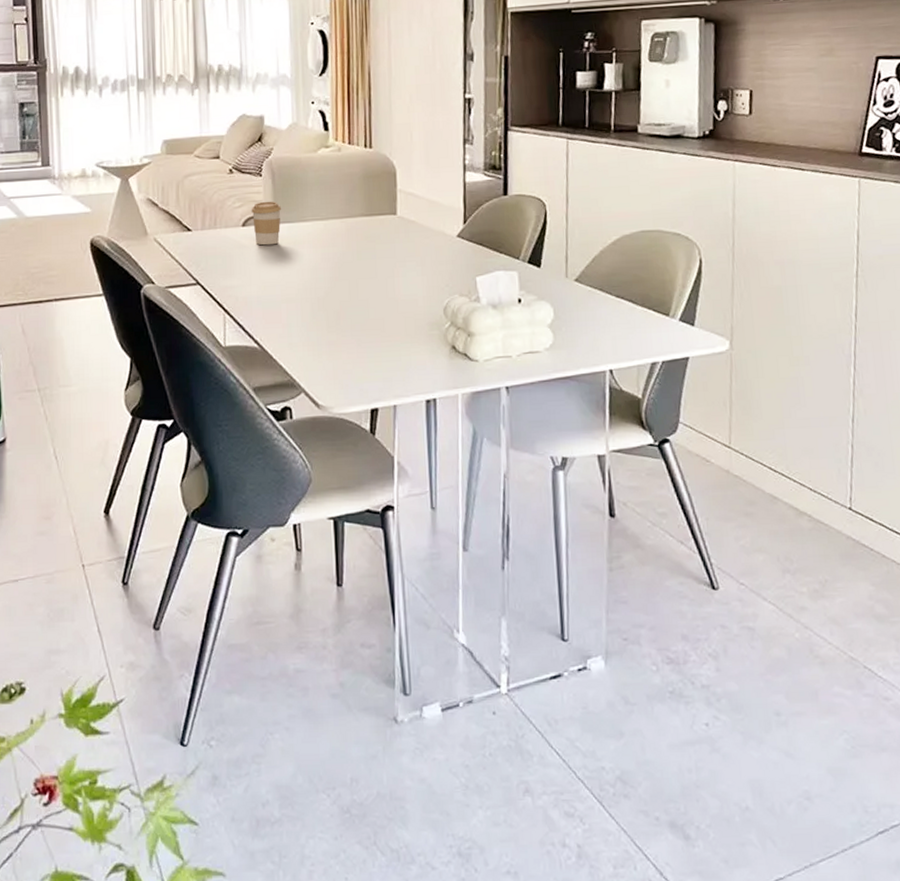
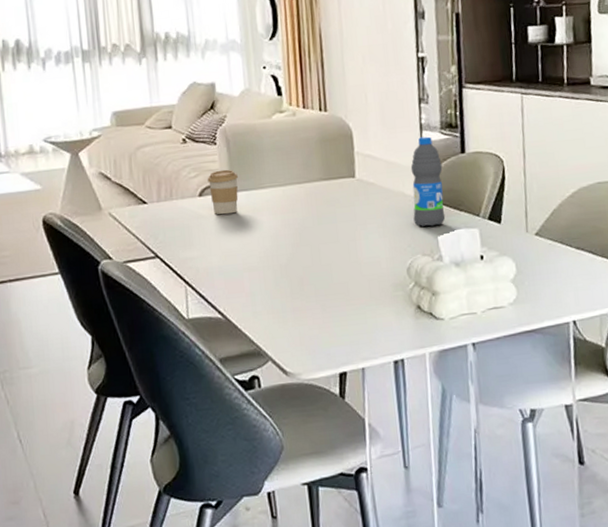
water bottle: none [452,177,485,267] -> present [410,136,446,227]

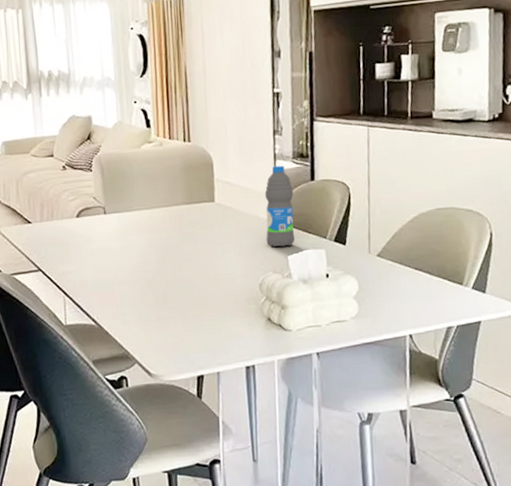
coffee cup: present [207,169,238,215] -> none [84,193,111,234]

